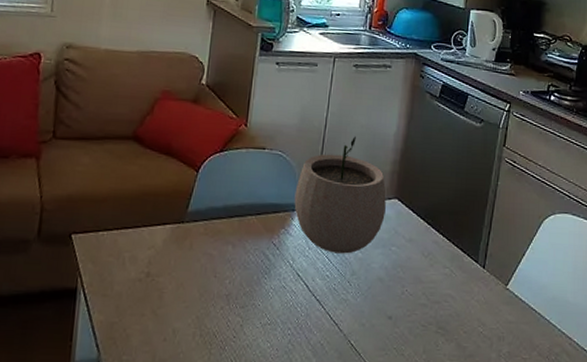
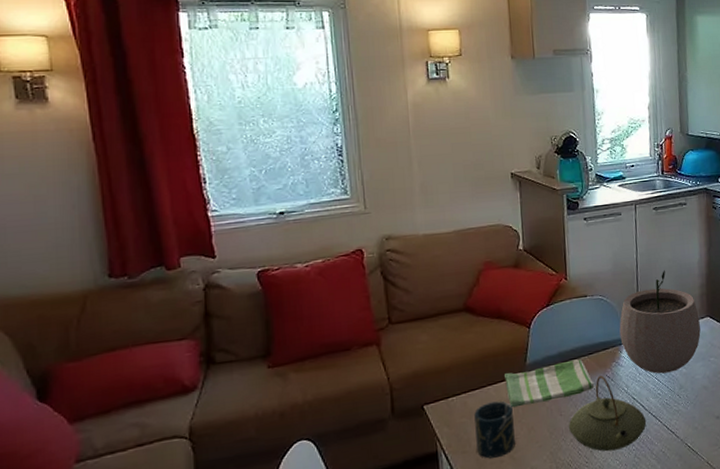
cup: none [118,246,165,309] -> present [474,401,515,459]
dish towel: none [161,217,258,258] -> present [505,359,595,408]
teapot: none [220,241,309,330] -> present [568,375,647,452]

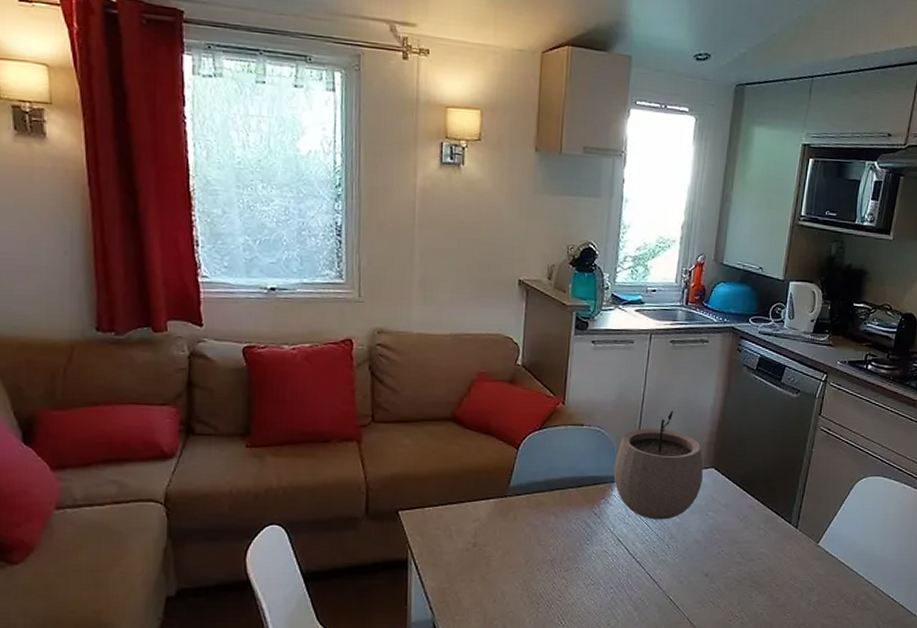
cup: present [474,401,515,459] -> none [448,519,490,575]
dish towel: present [505,359,595,408] -> none [485,490,579,529]
teapot: present [568,375,647,452] -> none [545,511,629,590]

